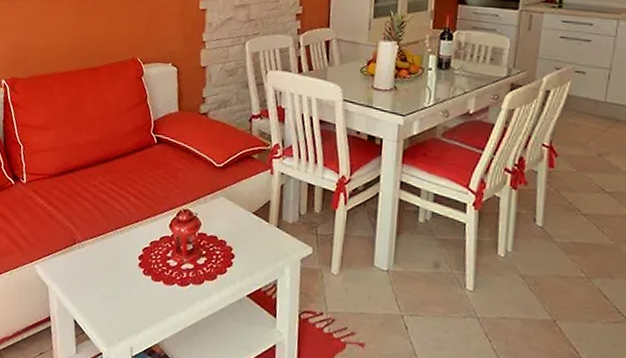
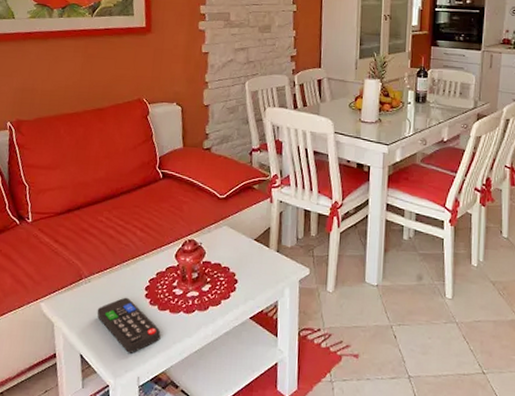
remote control: none [90,265,155,323] -> present [97,297,161,353]

